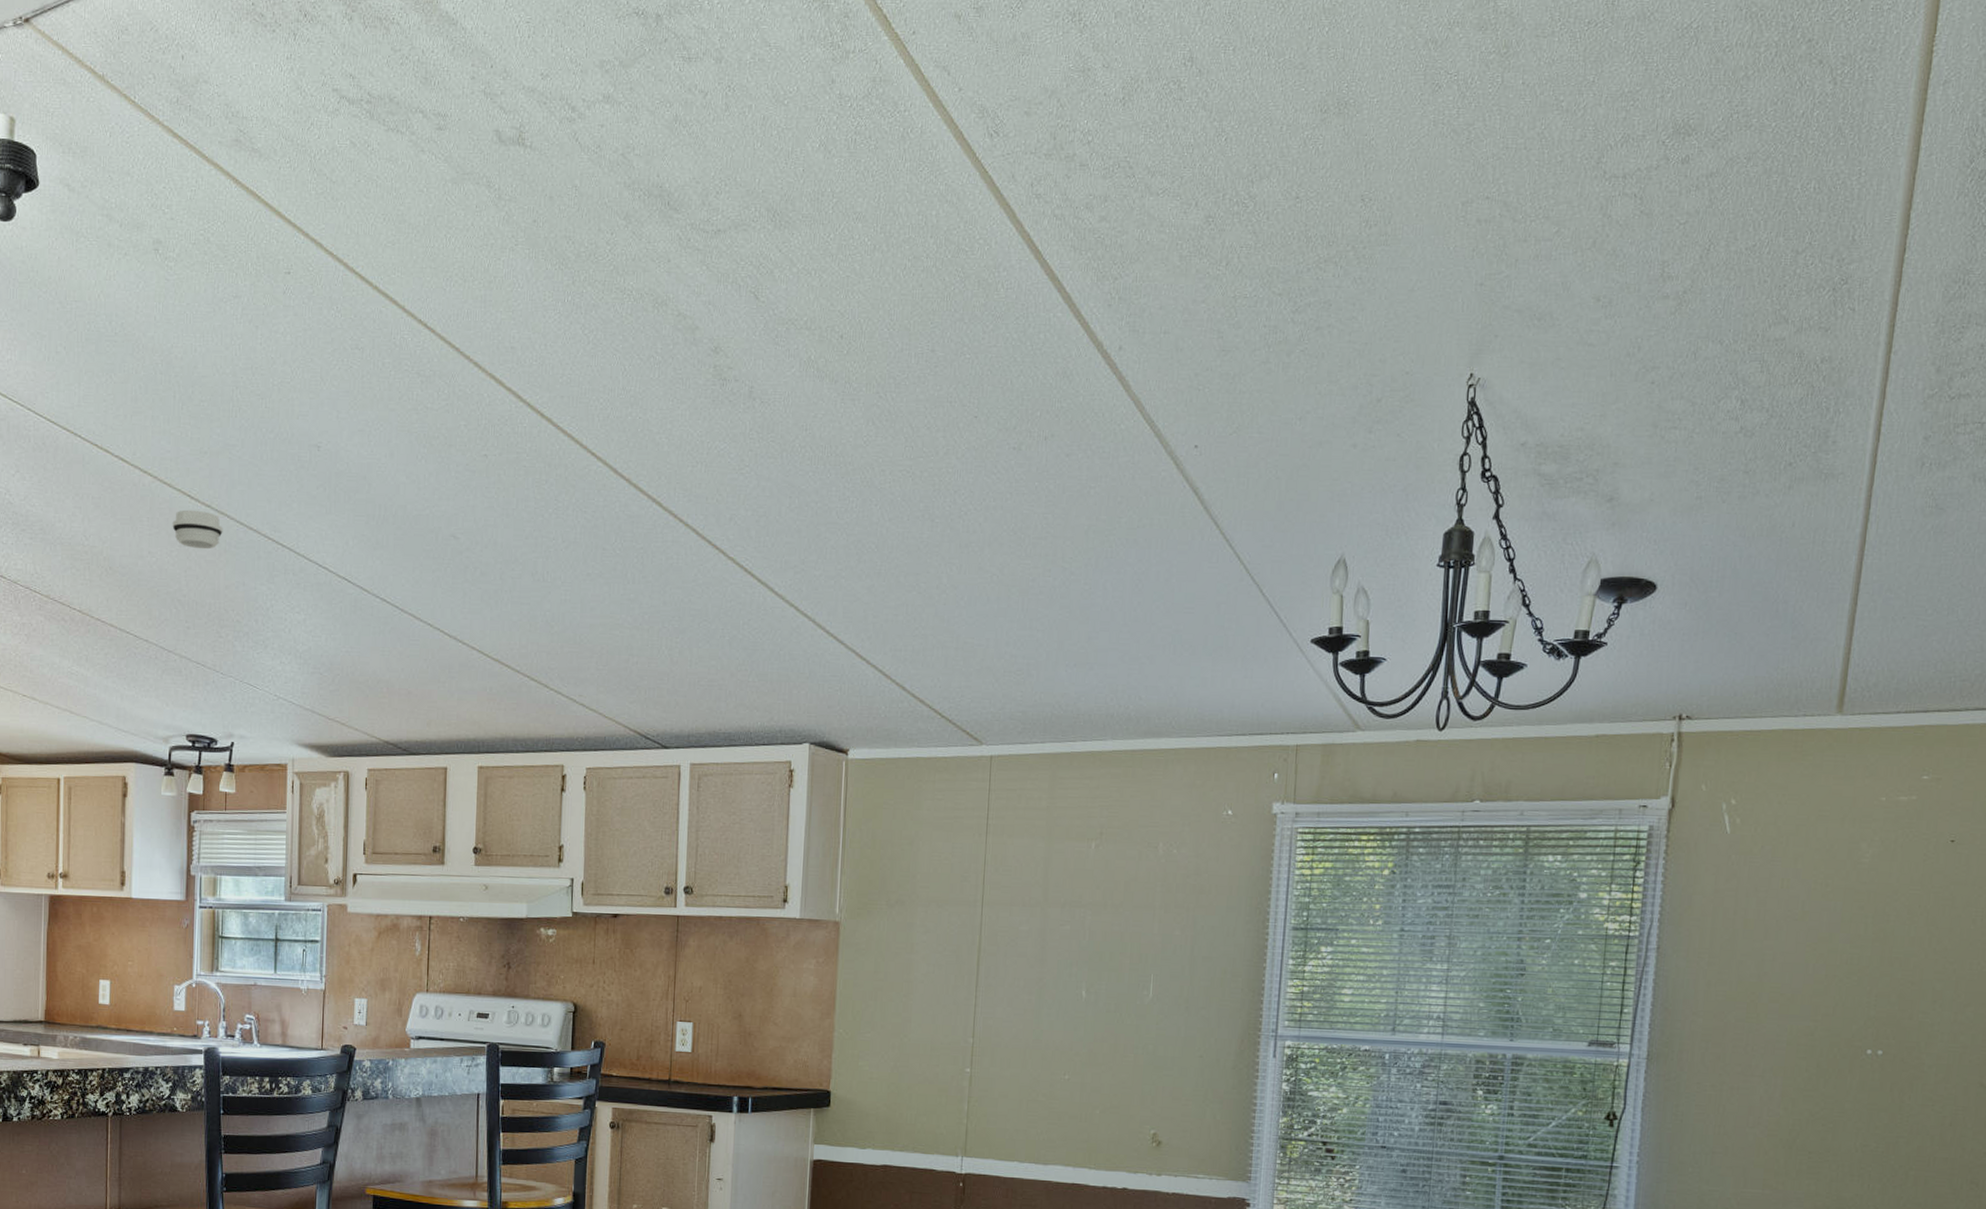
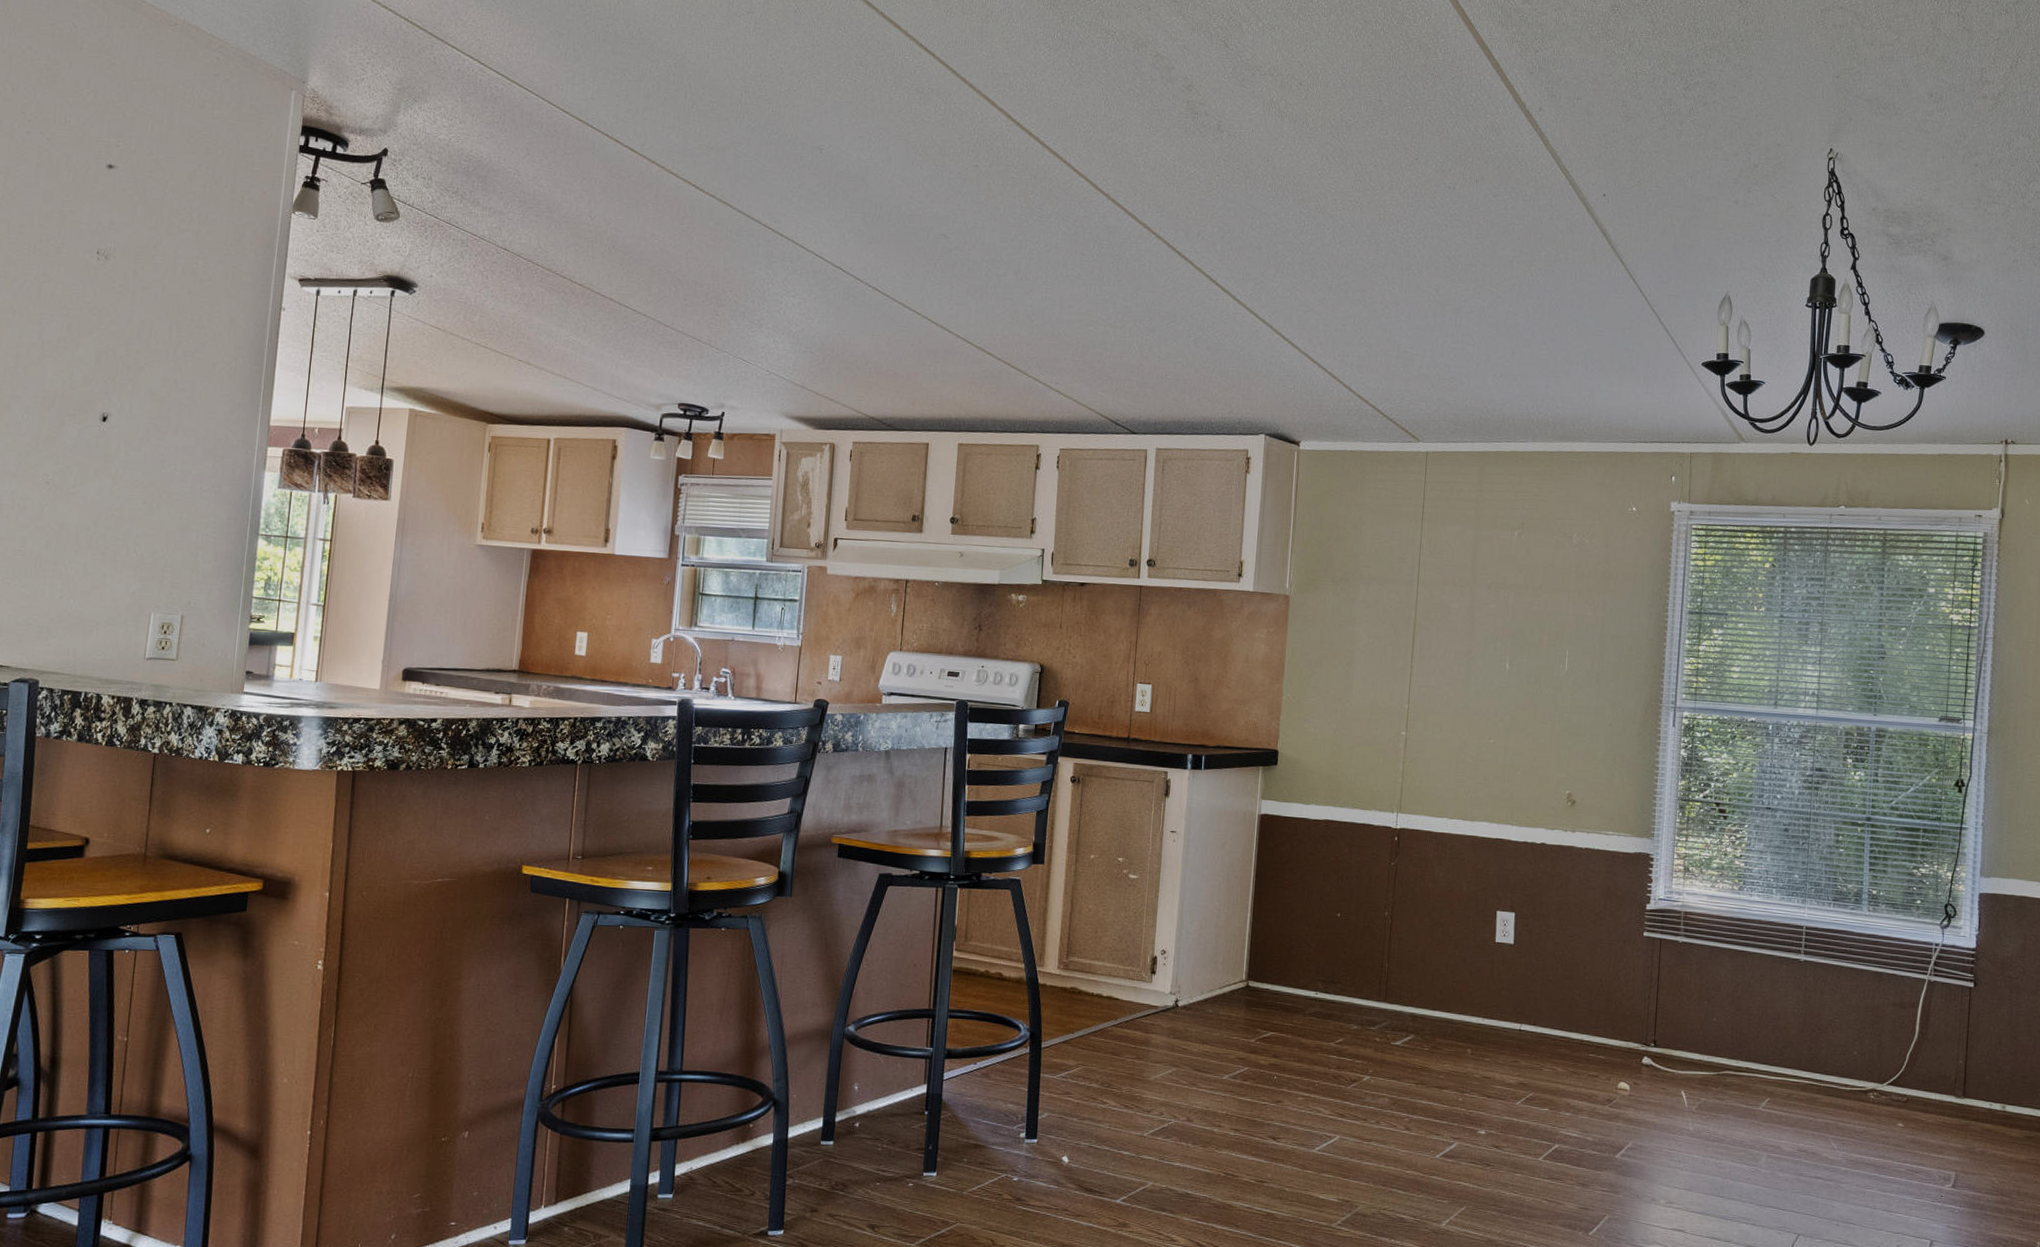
smoke detector: present [172,509,223,550] -> none [676,198,726,235]

